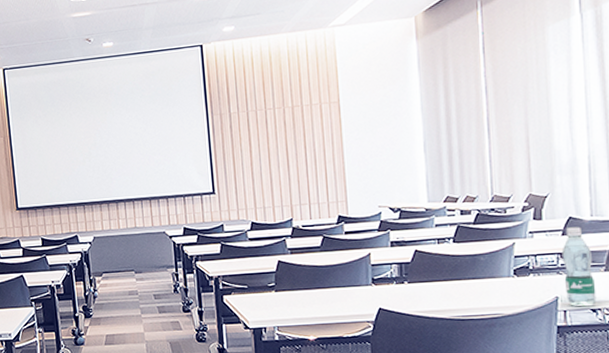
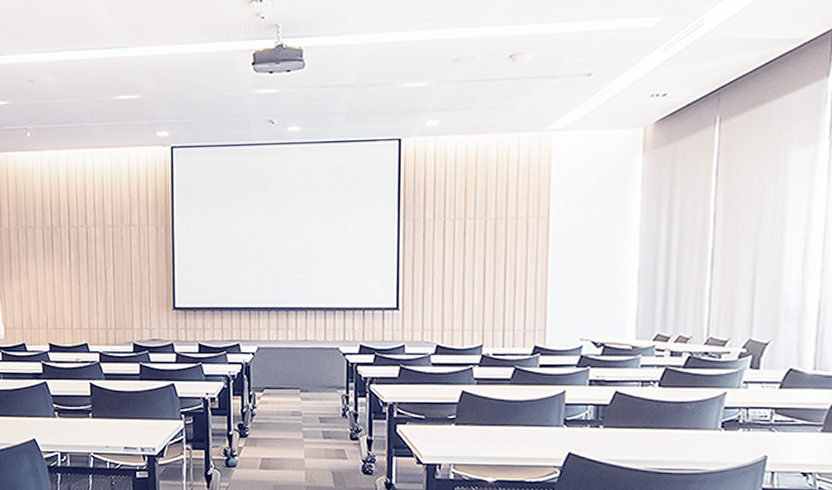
bottle: present [561,227,597,307] -> none [775,380,810,470]

